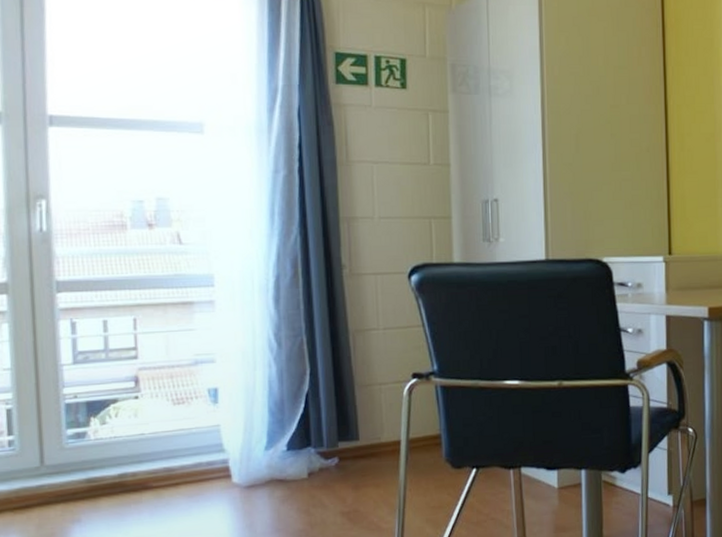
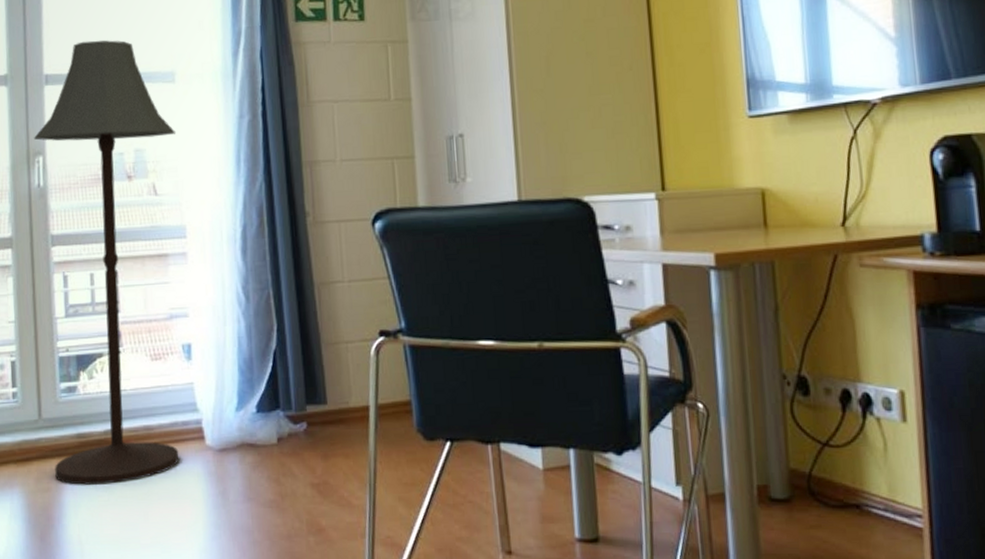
floor lamp: none [34,84,205,528] -> present [33,40,179,485]

